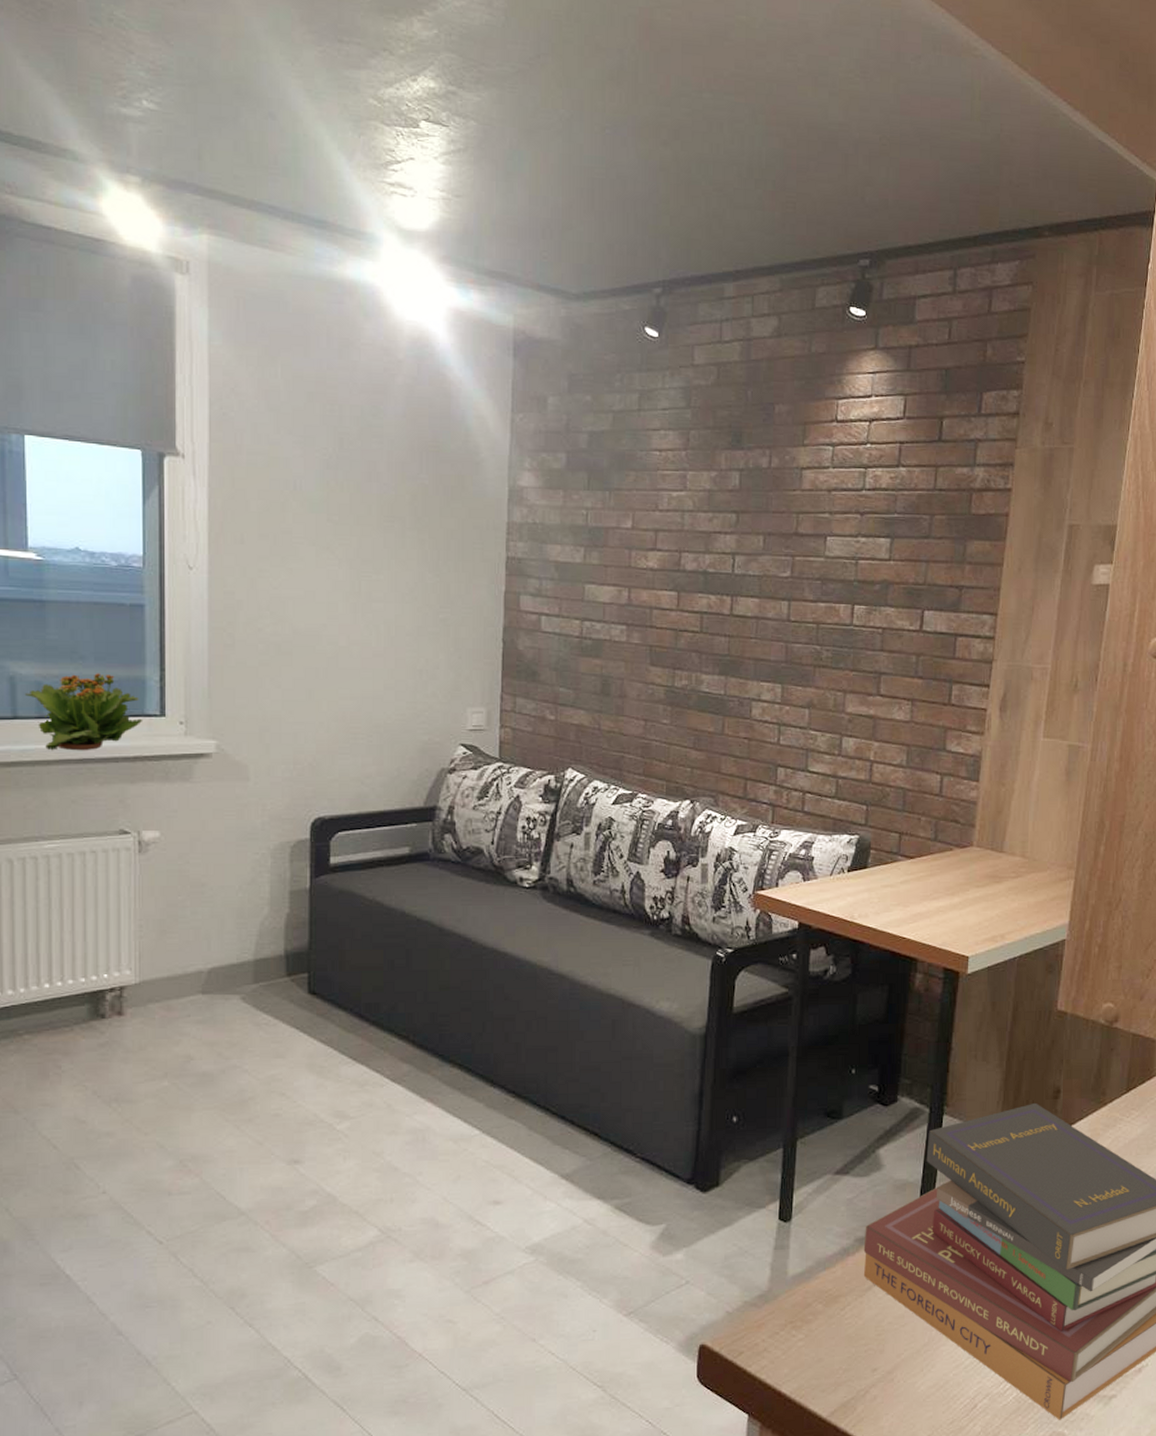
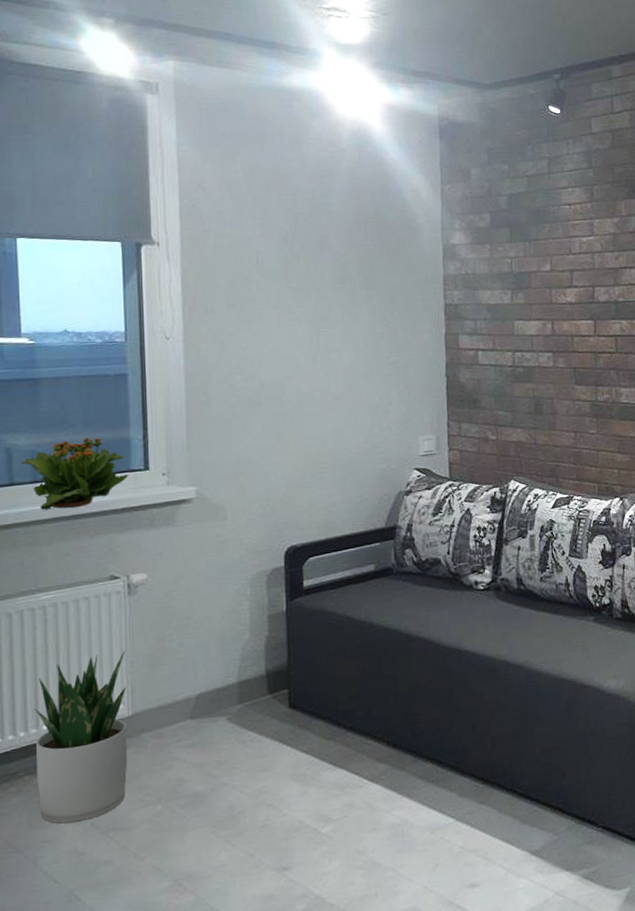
planter: none [35,912,134,1088] -> present [34,650,128,824]

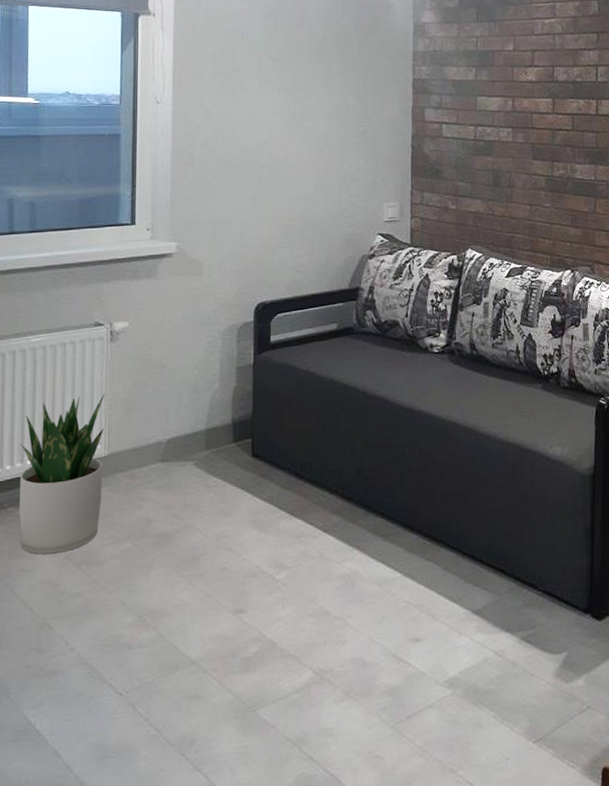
potted flower: present [21,437,129,511] -> none [21,192,117,259]

